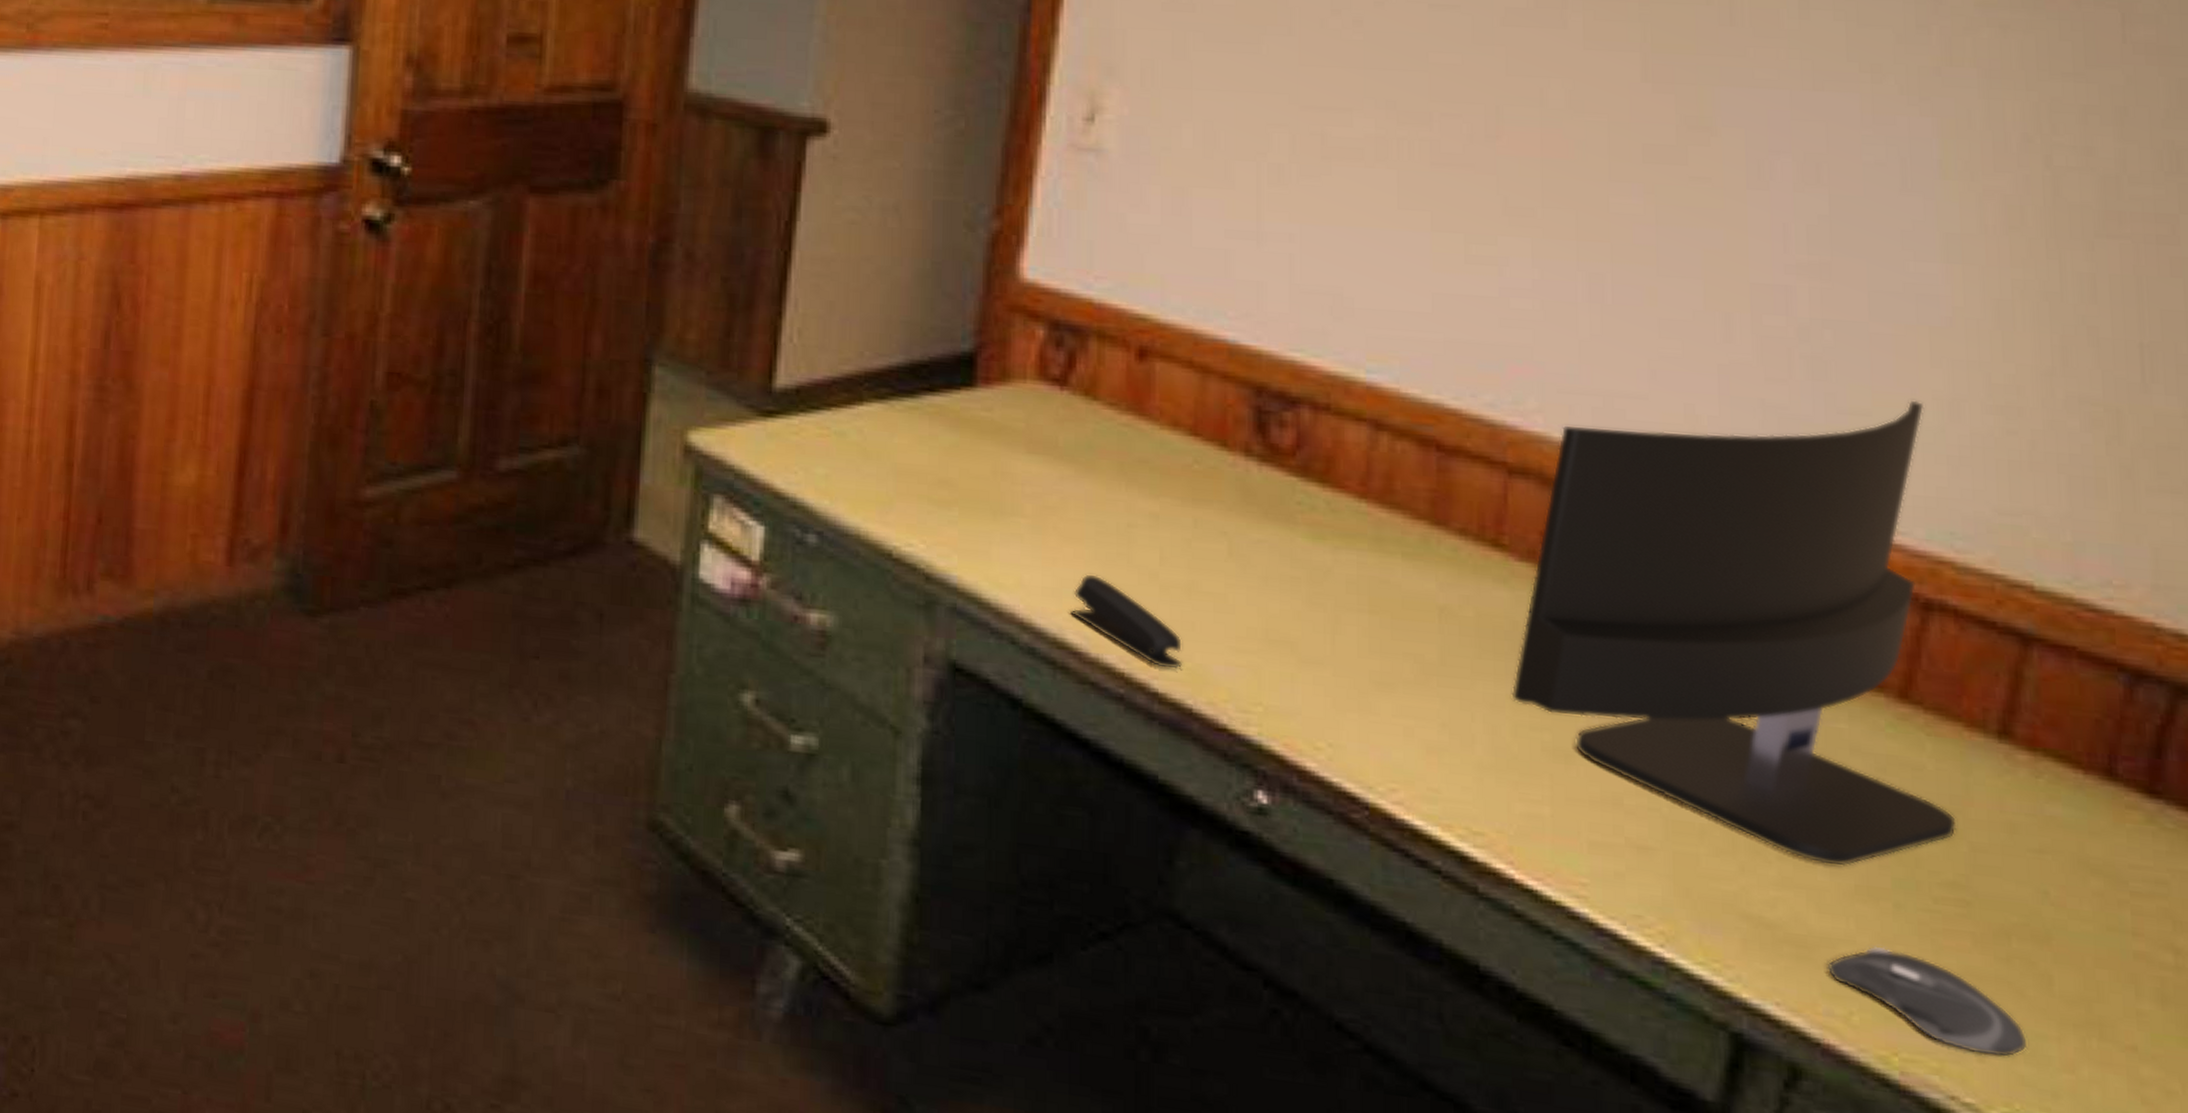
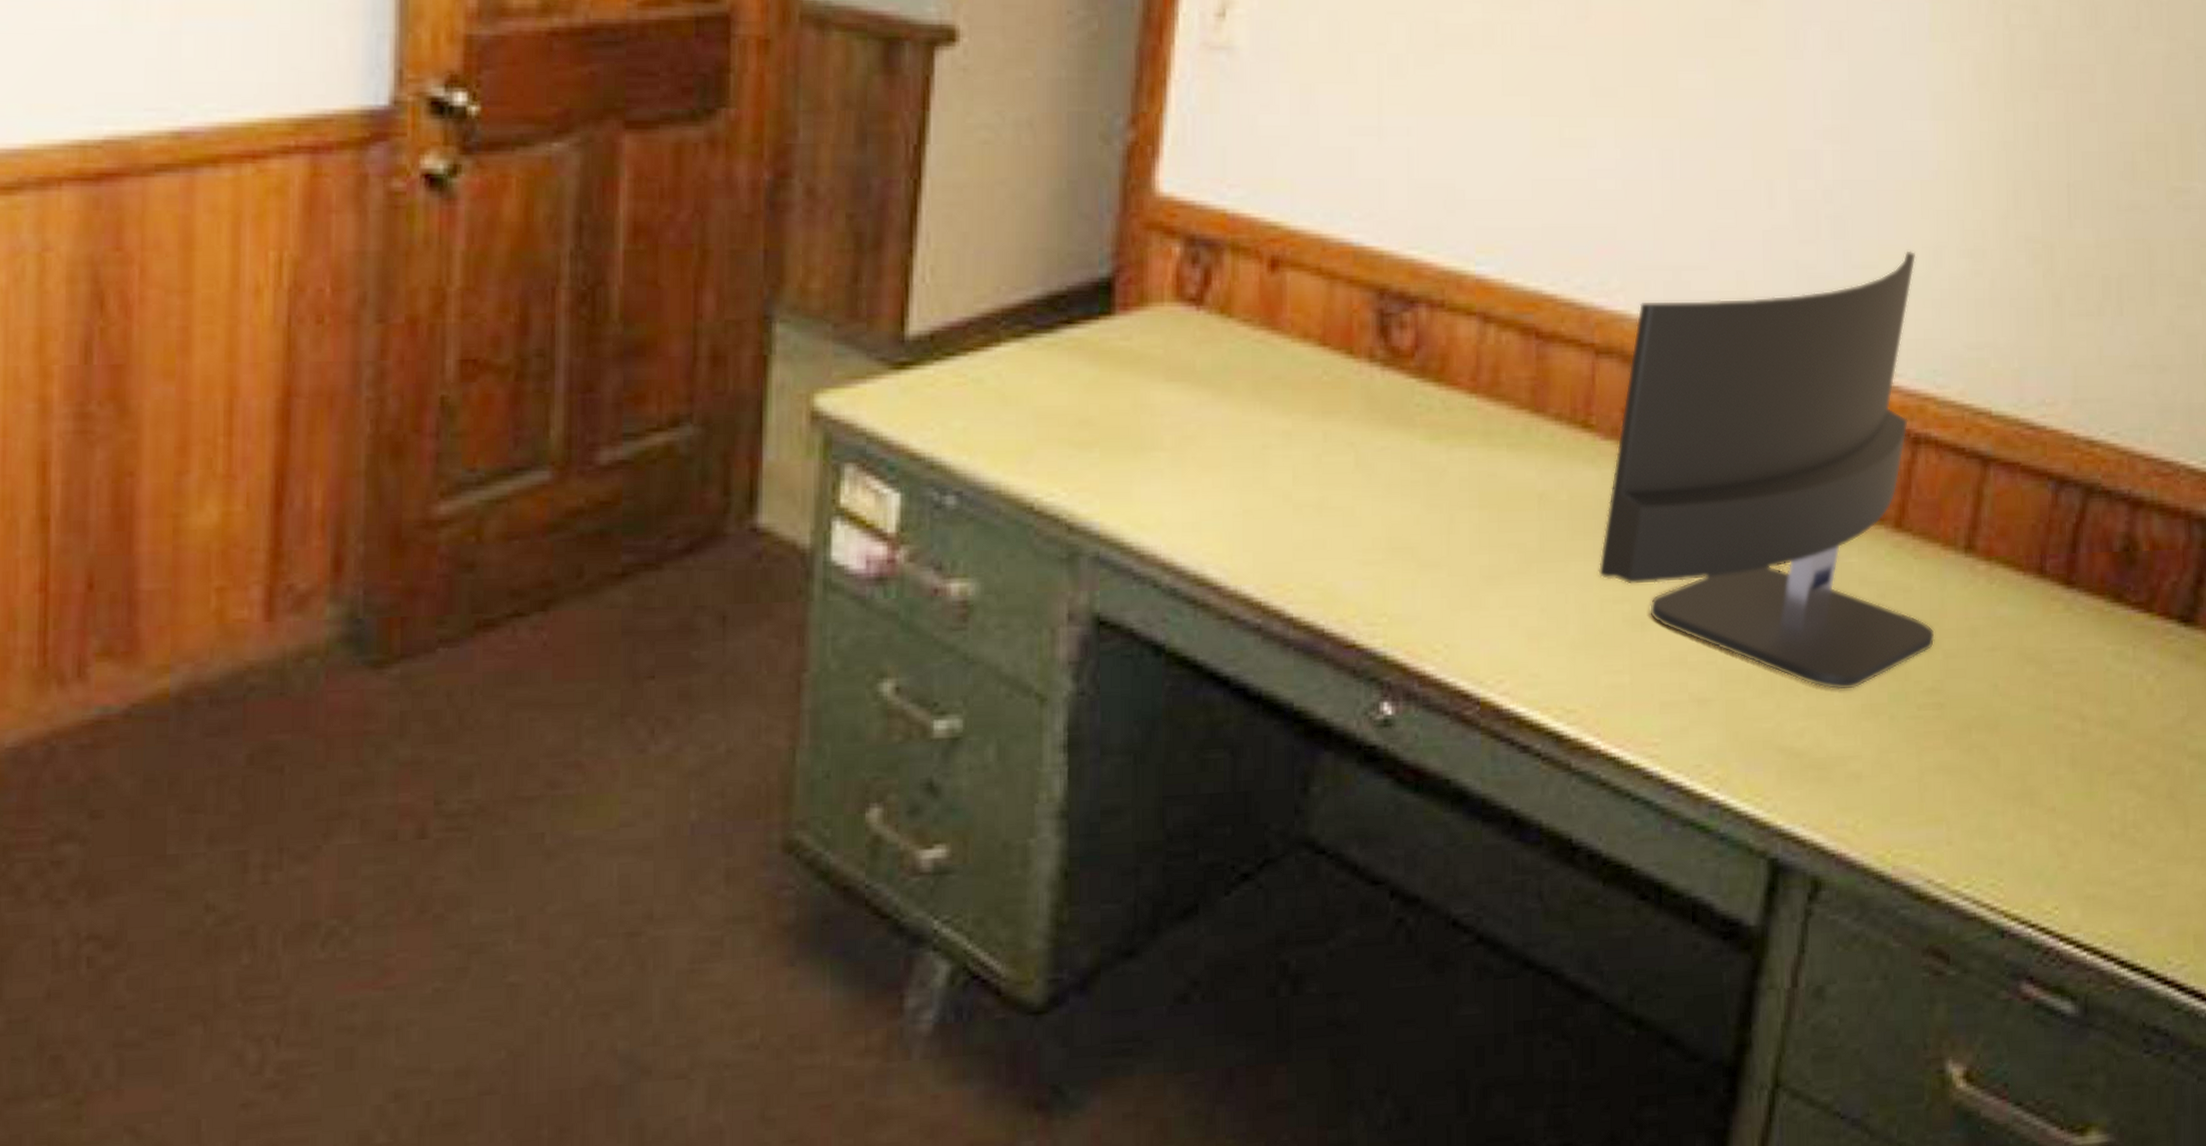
stapler: present [1070,573,1183,670] -> none [1210,502,1315,592]
computer mouse: present [1827,945,2028,1058] -> none [1840,756,1982,839]

